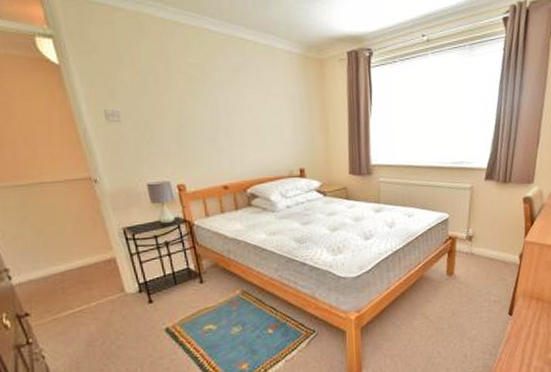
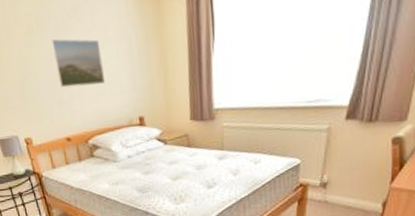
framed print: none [214,89,267,137] -> present [50,38,105,88]

